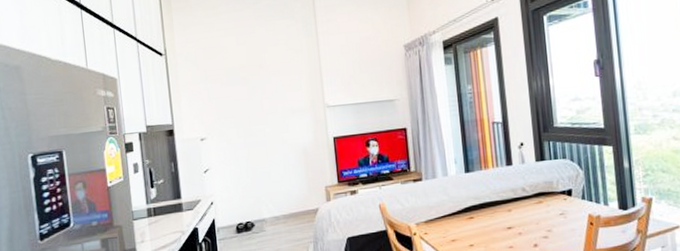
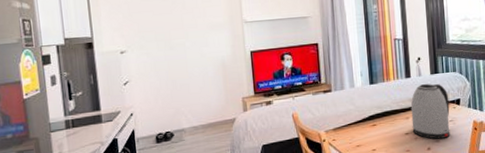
kettle: none [513,172,561,235] -> present [410,84,450,139]

